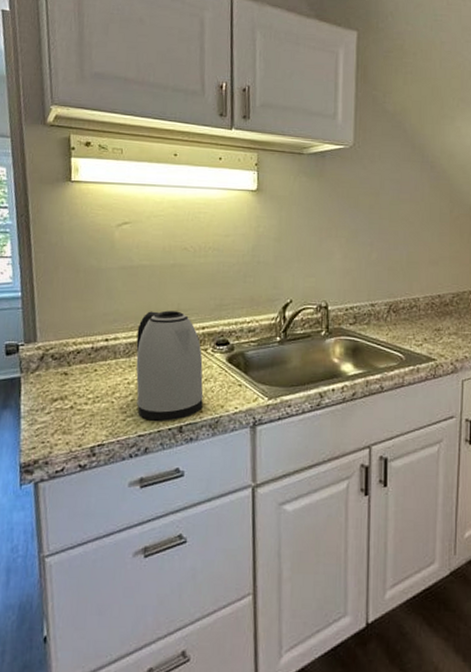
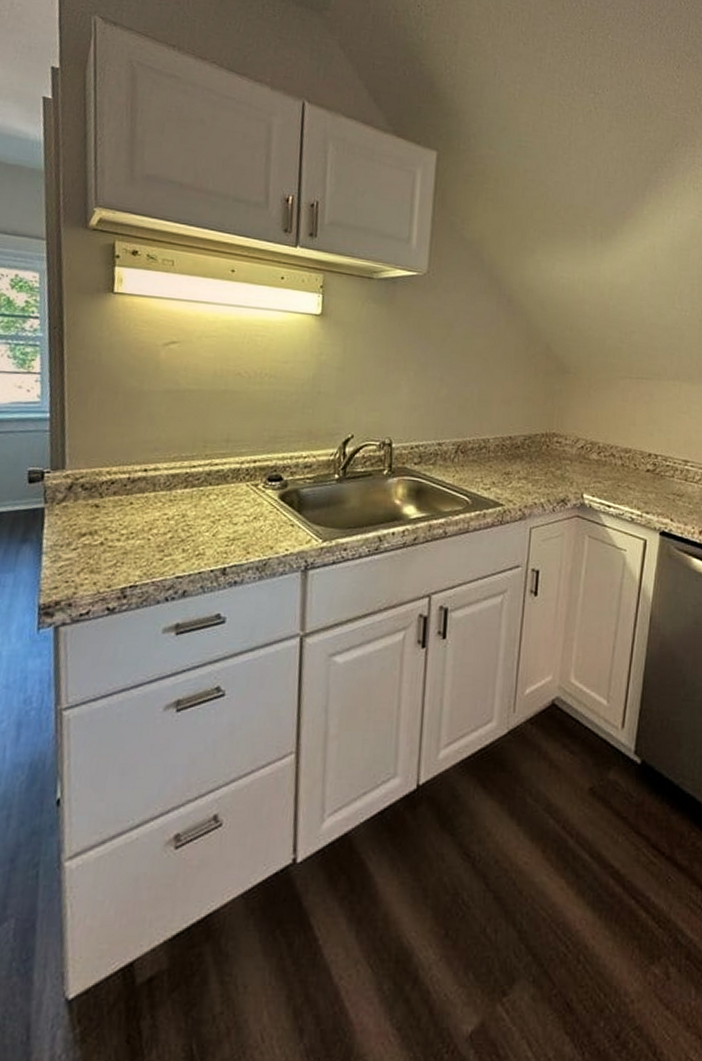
kettle: present [136,310,204,421] -> none [176,440,253,562]

